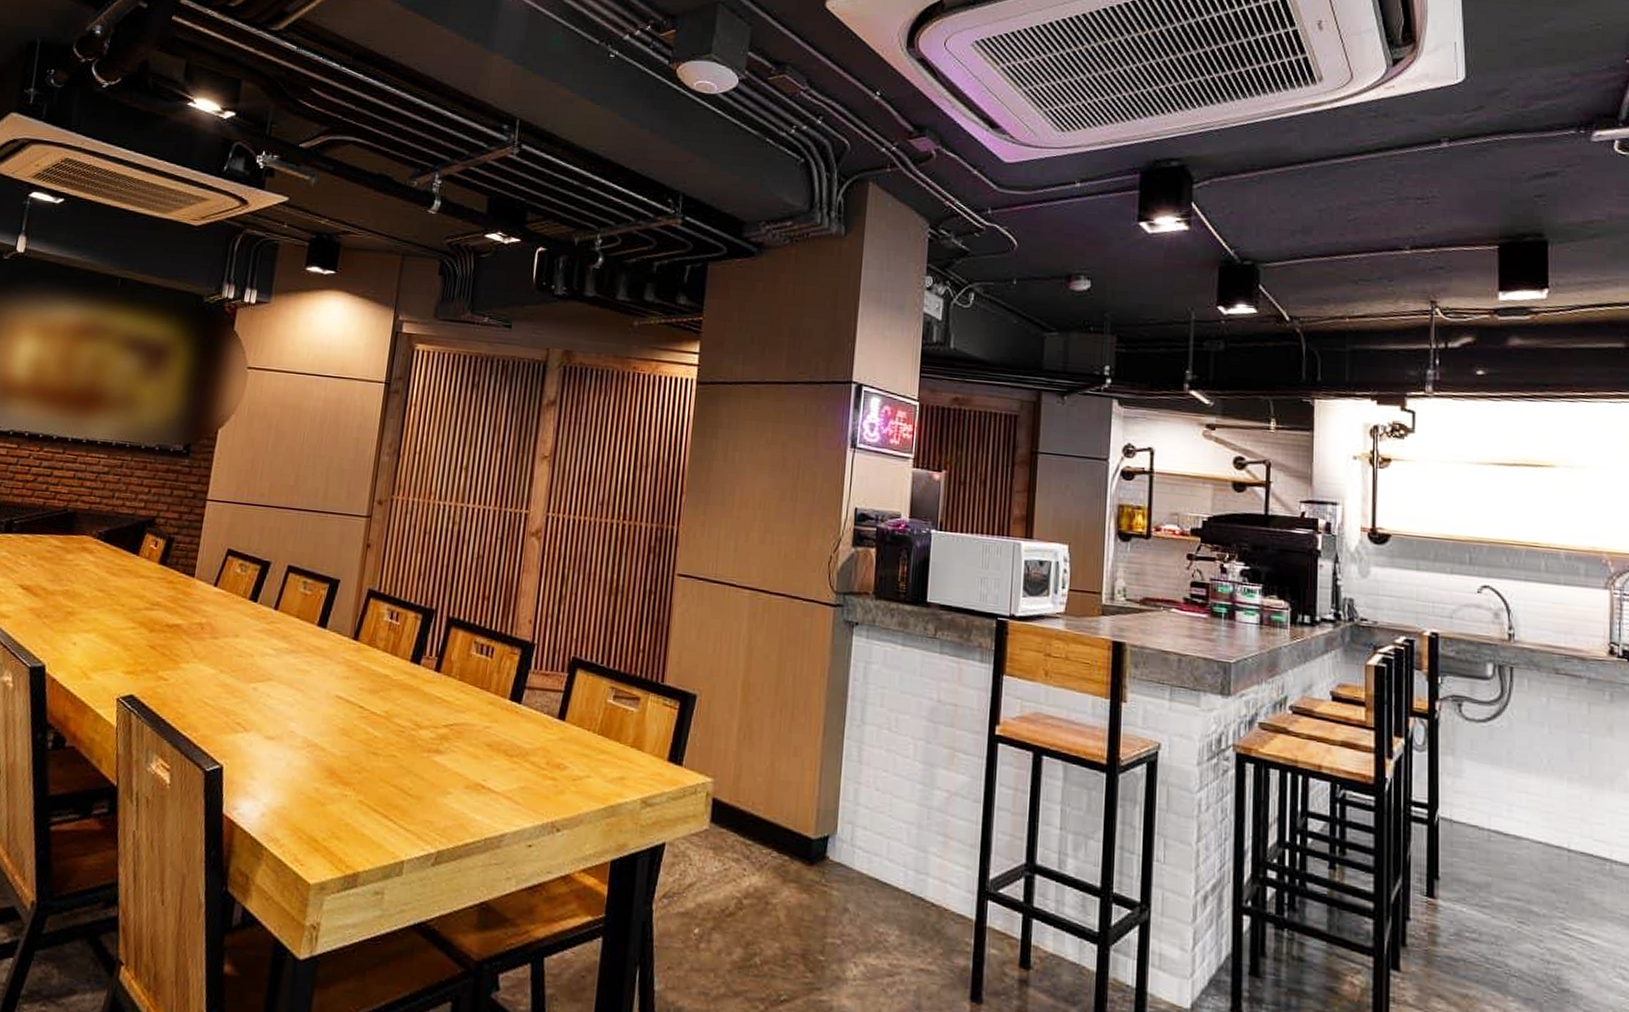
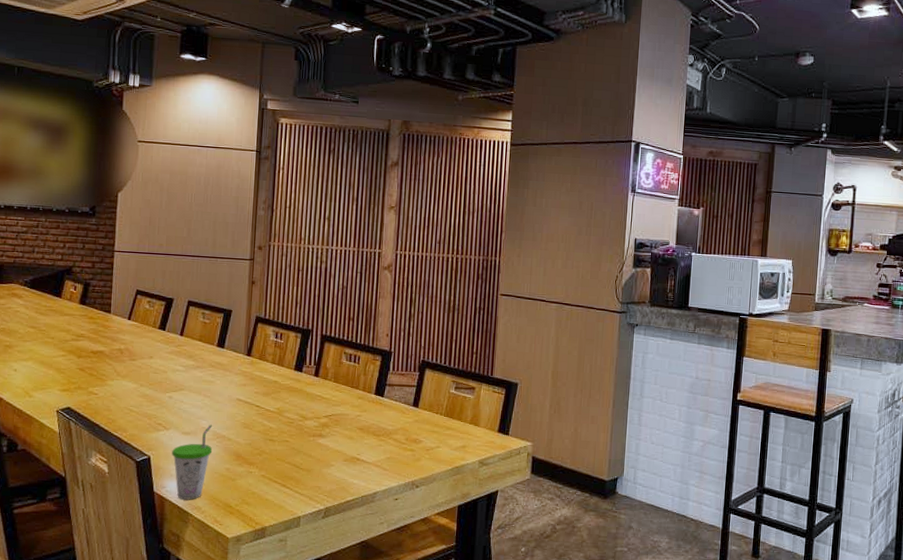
cup: none [249,728,304,828] -> present [172,424,213,500]

